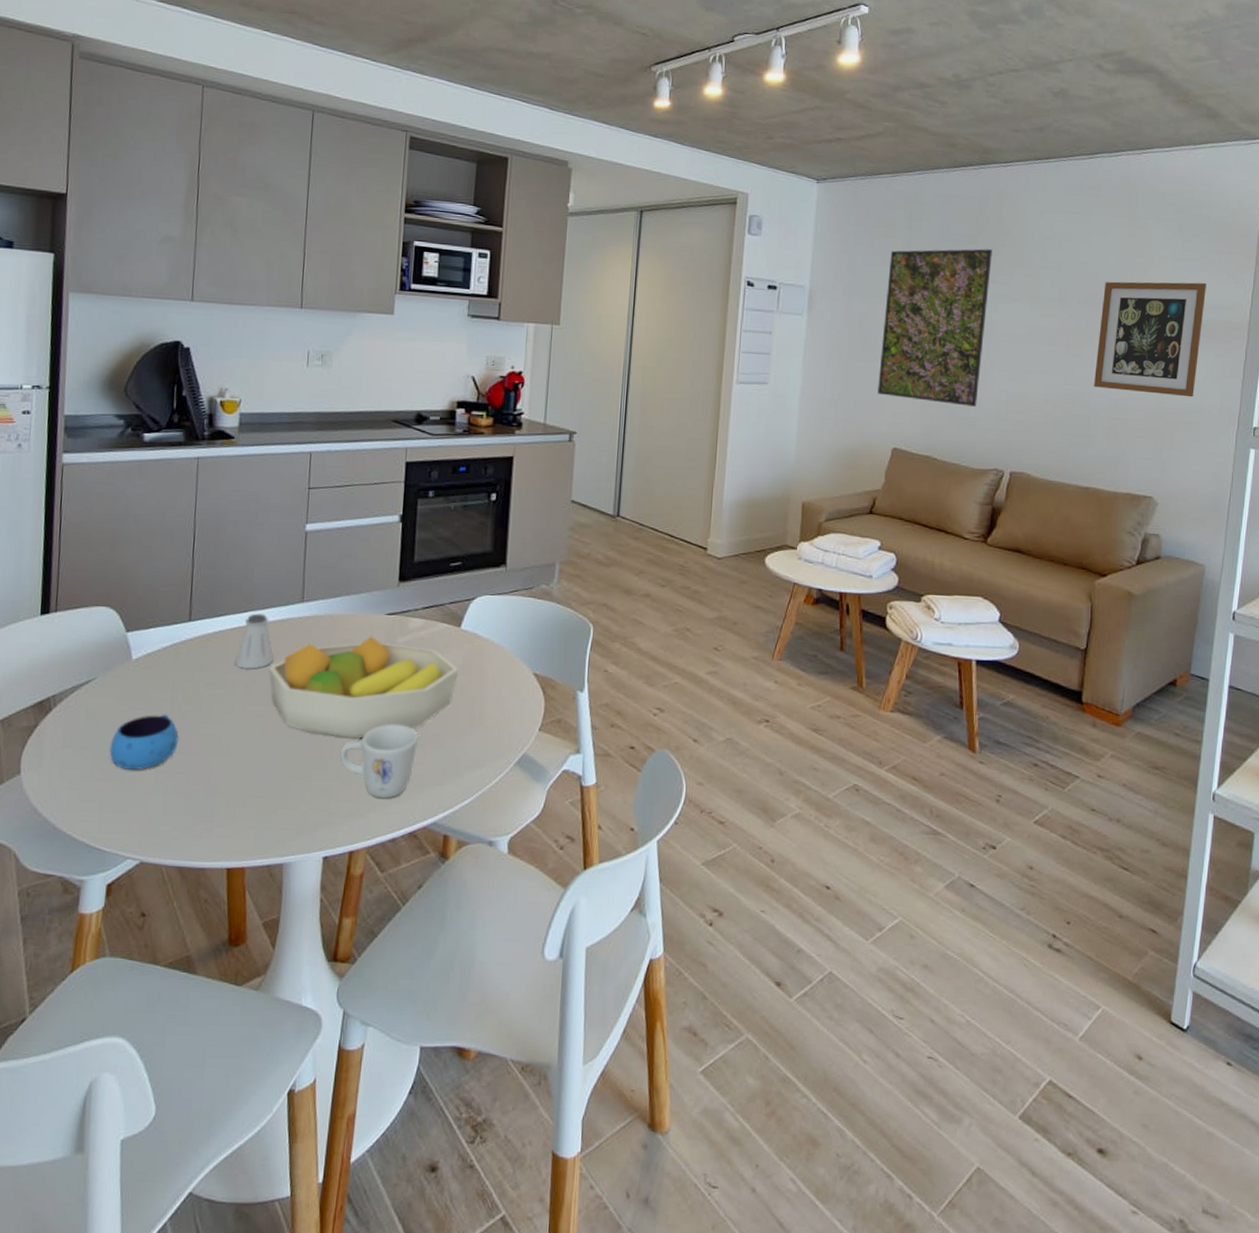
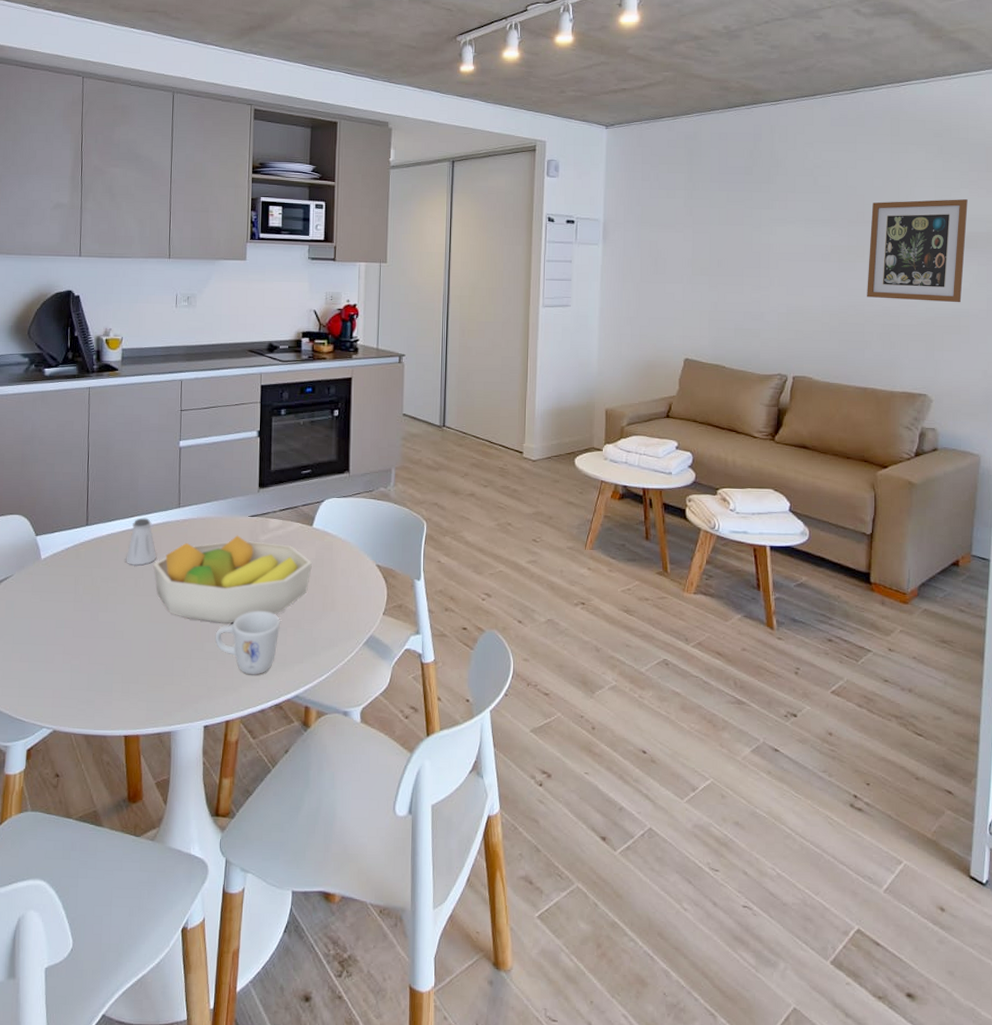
mug: present [109,714,179,771] -> none [25,605,81,653]
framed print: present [877,249,992,407] -> none [669,178,767,319]

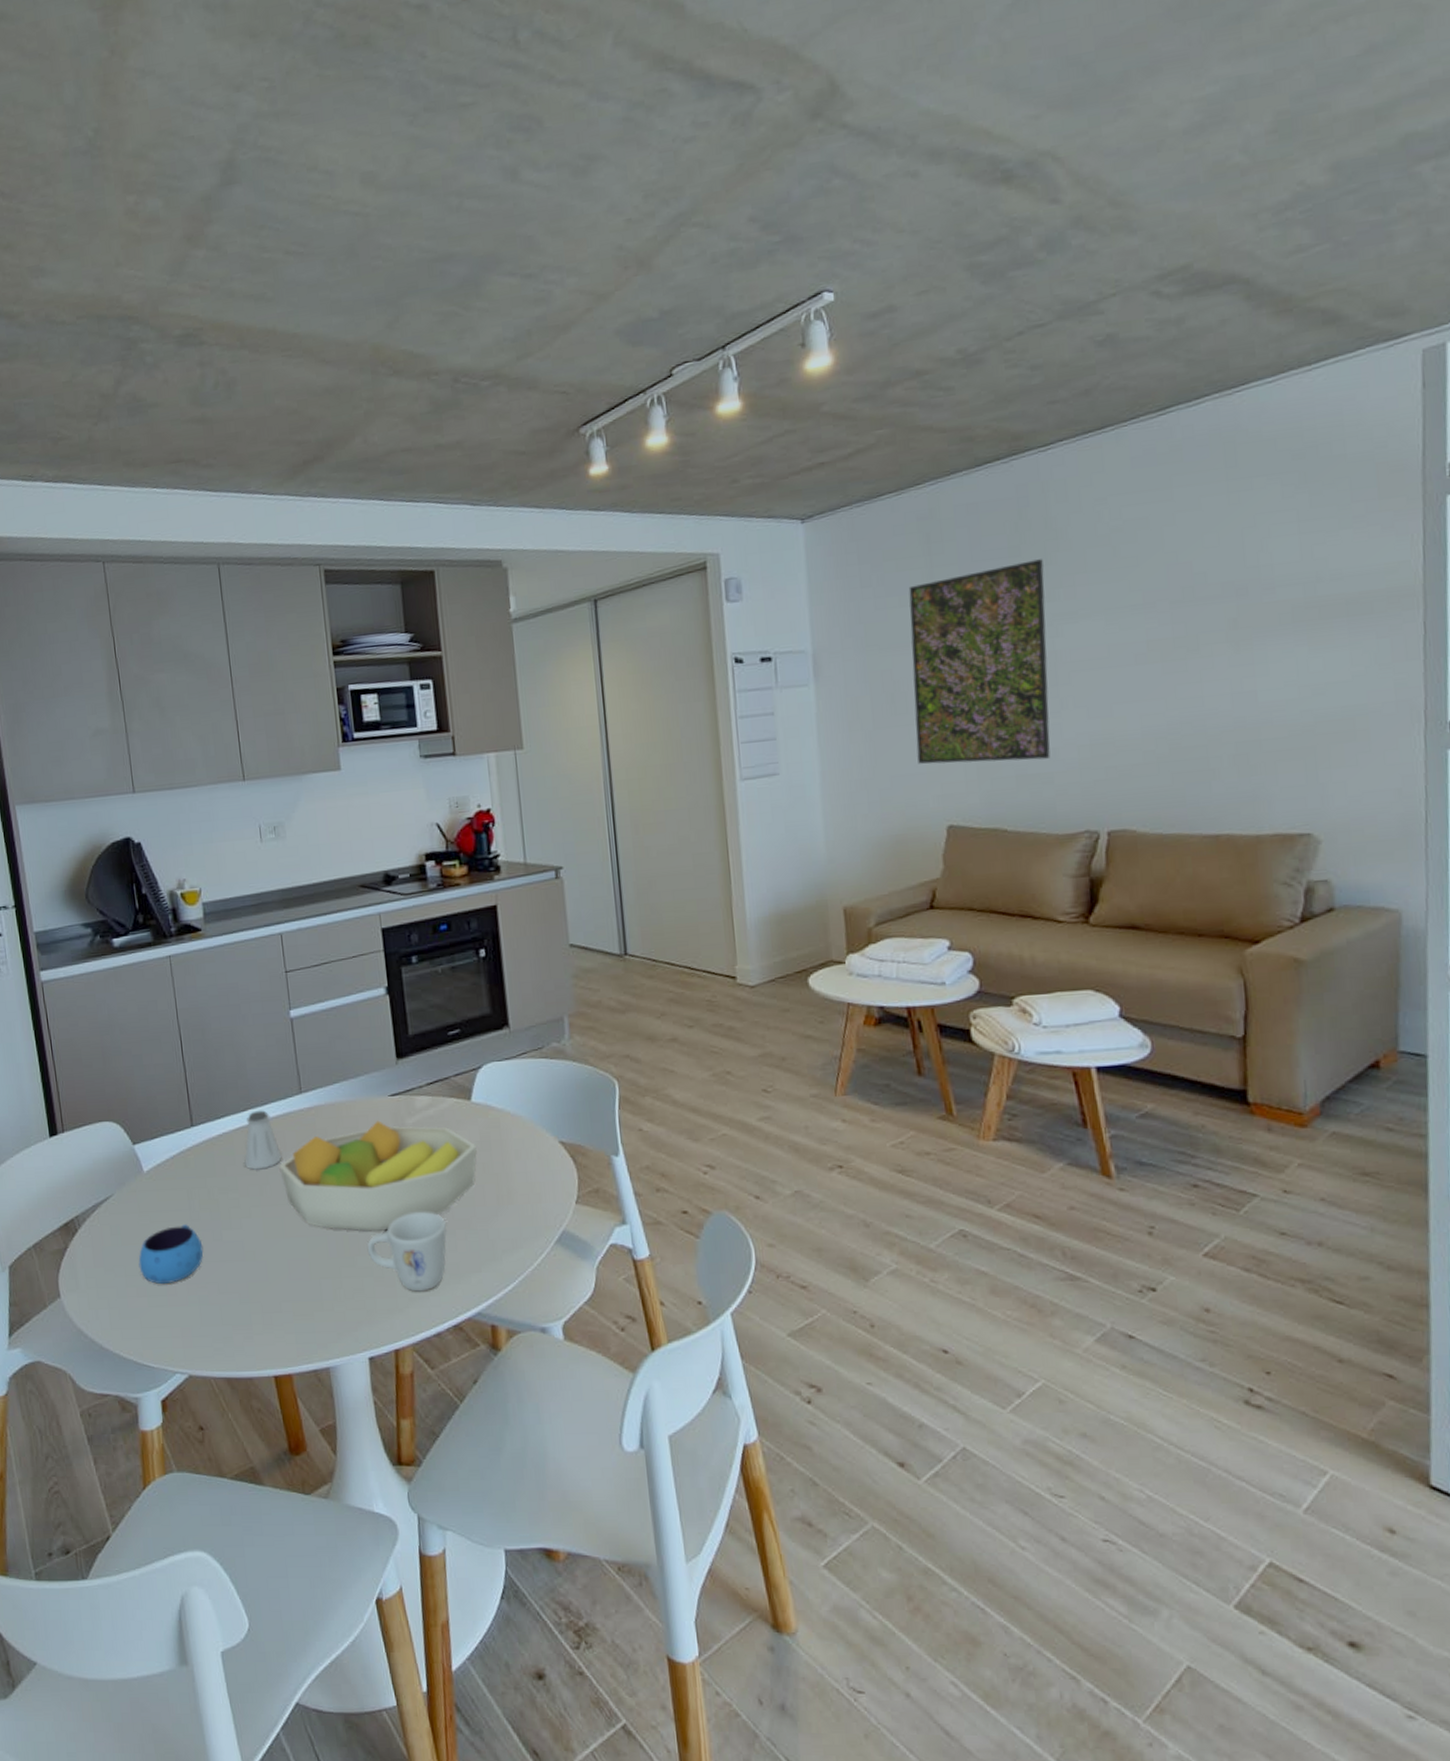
mug: none [25,605,81,653] -> present [138,1224,204,1285]
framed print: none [669,178,767,319] -> present [908,559,1051,764]
wall art: present [867,199,968,303] -> none [1204,544,1355,707]

